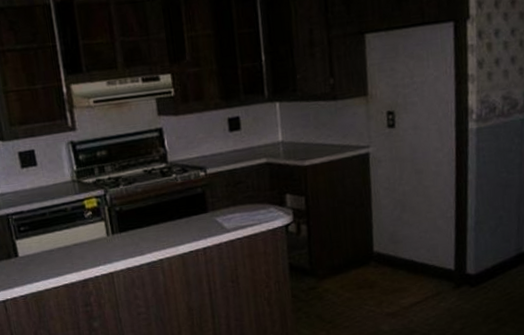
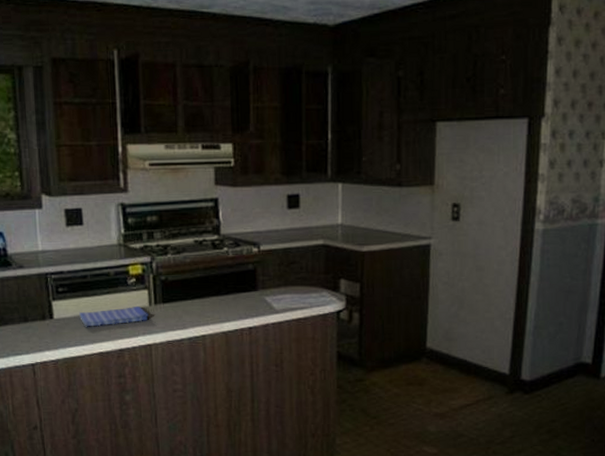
dish towel: none [42,237,108,262] -> present [79,305,149,327]

